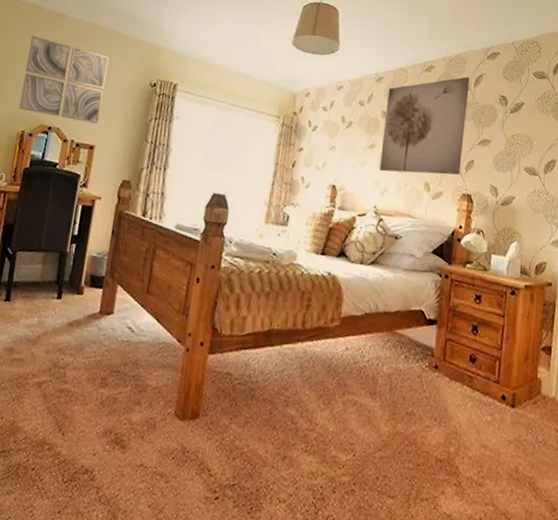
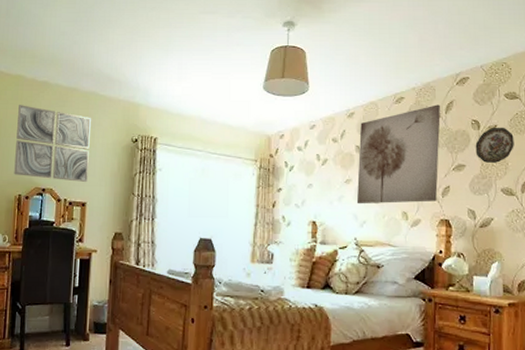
decorative plate: none [501,104,540,142] -> present [475,127,514,164]

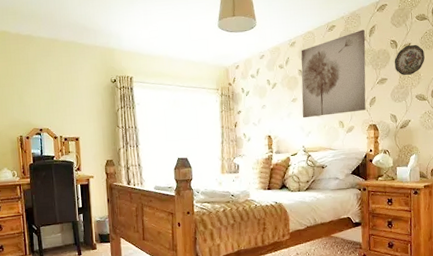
wall art: present [14,105,92,182] -> none [8,57,78,121]

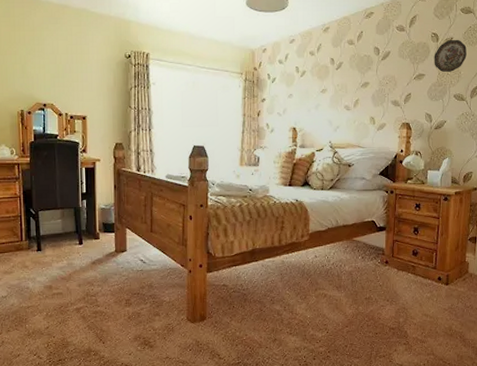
wall art: present [301,29,366,118] -> none [331,19,405,112]

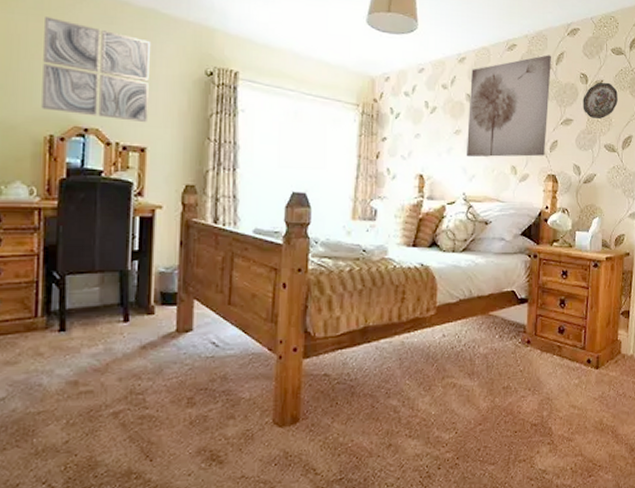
wall art: none [12,22,86,97] -> present [41,17,152,122]
wall art: none [331,19,405,112] -> present [466,55,551,157]

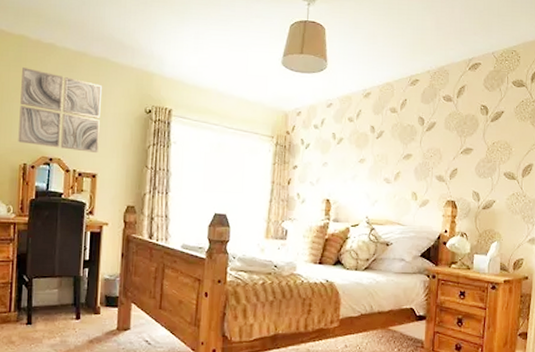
wall art: present [466,55,551,157] -> none [369,88,452,184]
decorative plate: present [583,82,618,120] -> none [483,113,518,149]

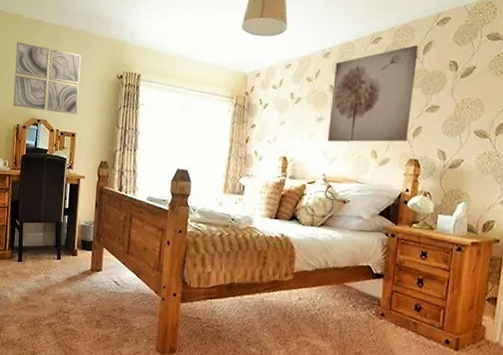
wall art: none [369,88,452,184] -> present [327,45,418,142]

